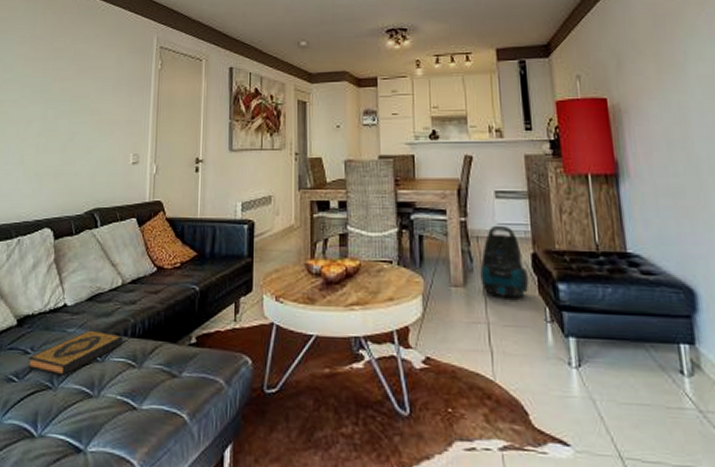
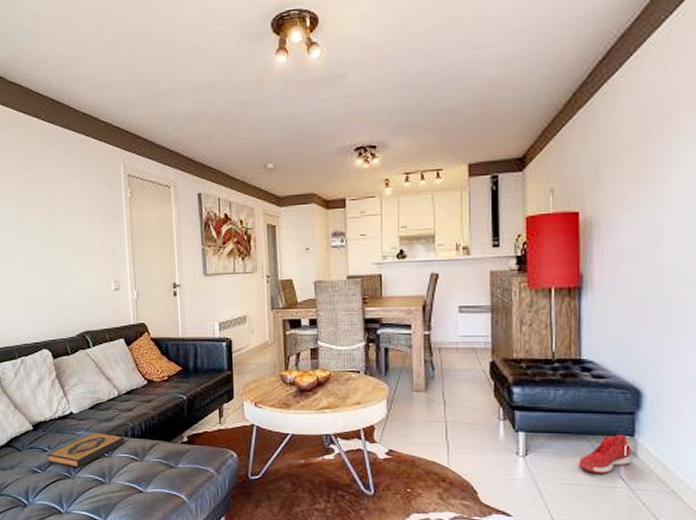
vacuum cleaner: present [480,225,529,299] -> none [441,337,486,401]
sneaker: none [637,342,696,392] -> present [577,434,632,474]

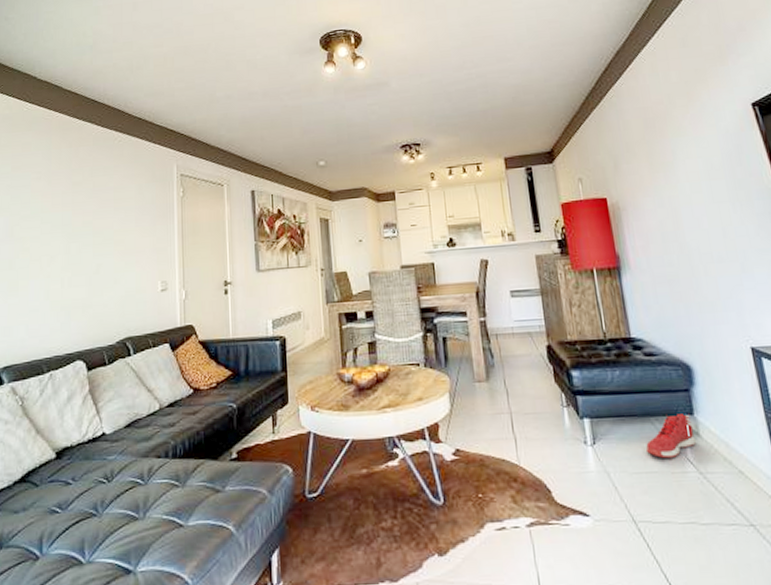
hardback book: present [47,432,125,468] -> none [70,455,164,502]

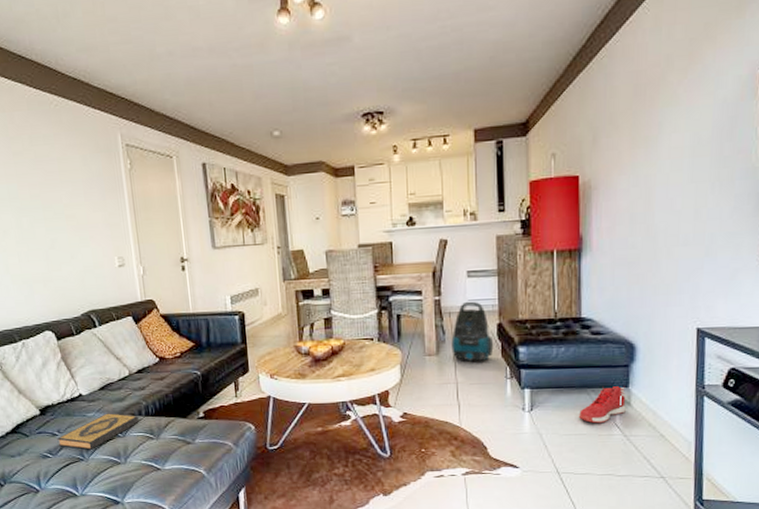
hardback book: none [70,455,164,502] -> present [57,413,139,450]
vacuum cleaner: none [500,322,546,389] -> present [451,301,494,363]

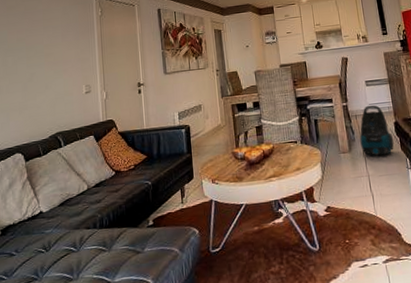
hardback book: present [57,413,139,450] -> none [14,228,93,268]

